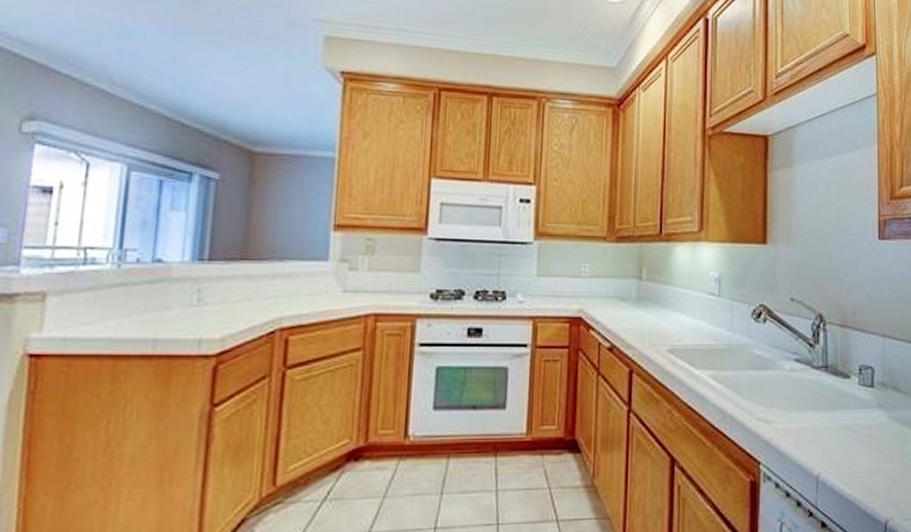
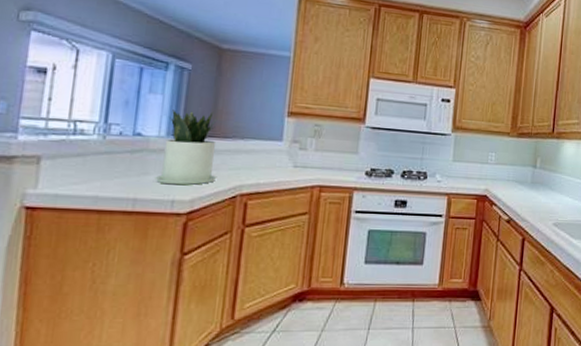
planter: none [178,229,252,321] -> present [154,109,218,186]

